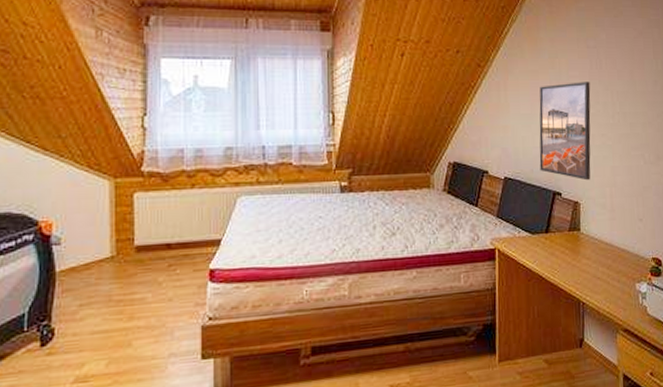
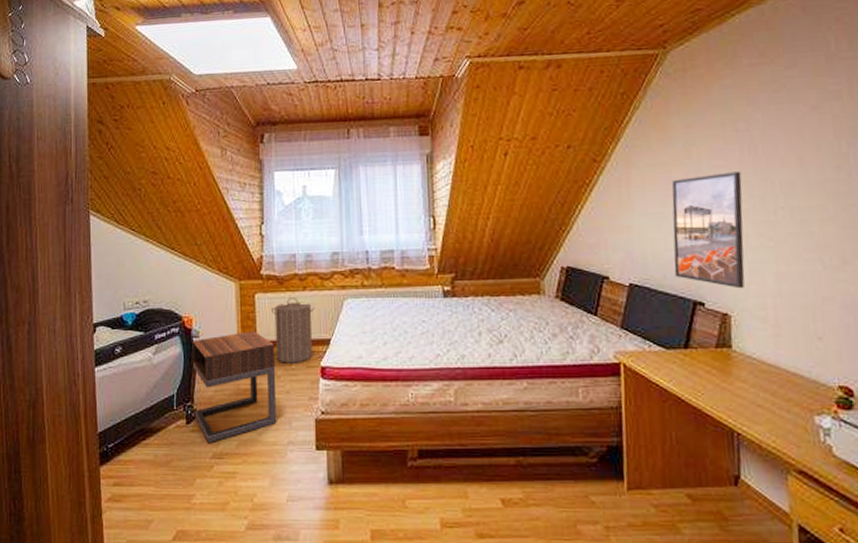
nightstand: none [50,234,157,367] -> present [192,331,277,444]
laundry hamper: none [154,196,204,269] -> present [272,297,315,363]

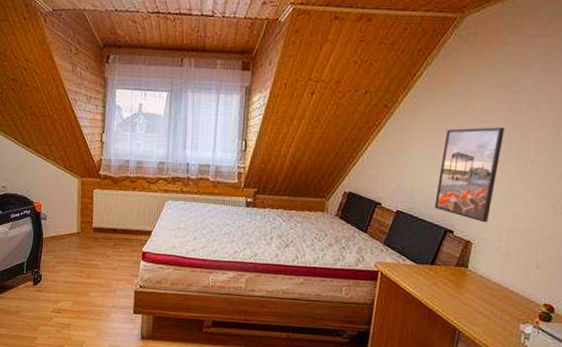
nightstand: present [192,331,277,444] -> none [40,218,107,302]
laundry hamper: present [272,297,315,363] -> none [106,195,141,247]

